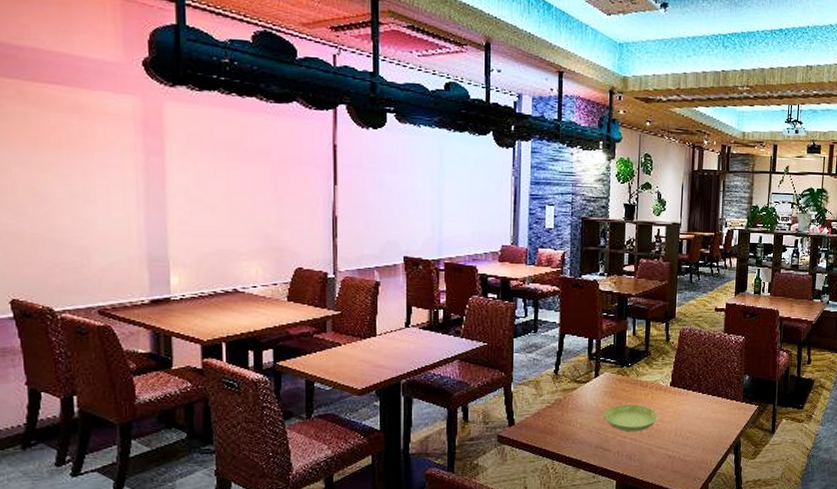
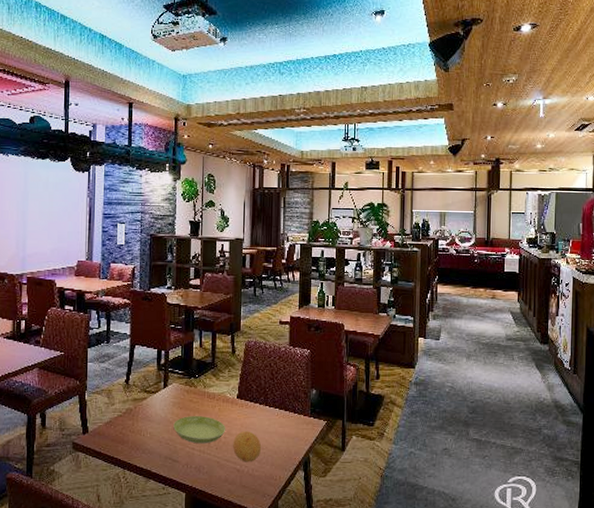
fruit: none [665,418,694,448] -> present [233,431,262,462]

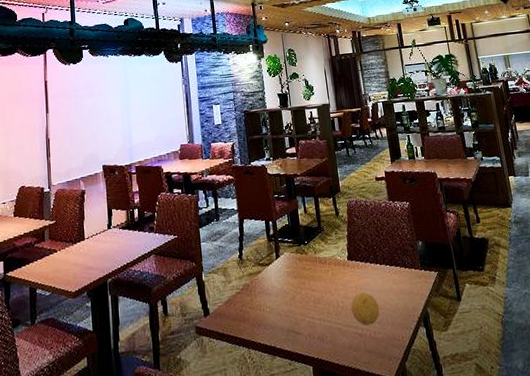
saucer: present [173,415,225,444] -> none [290,282,342,312]

